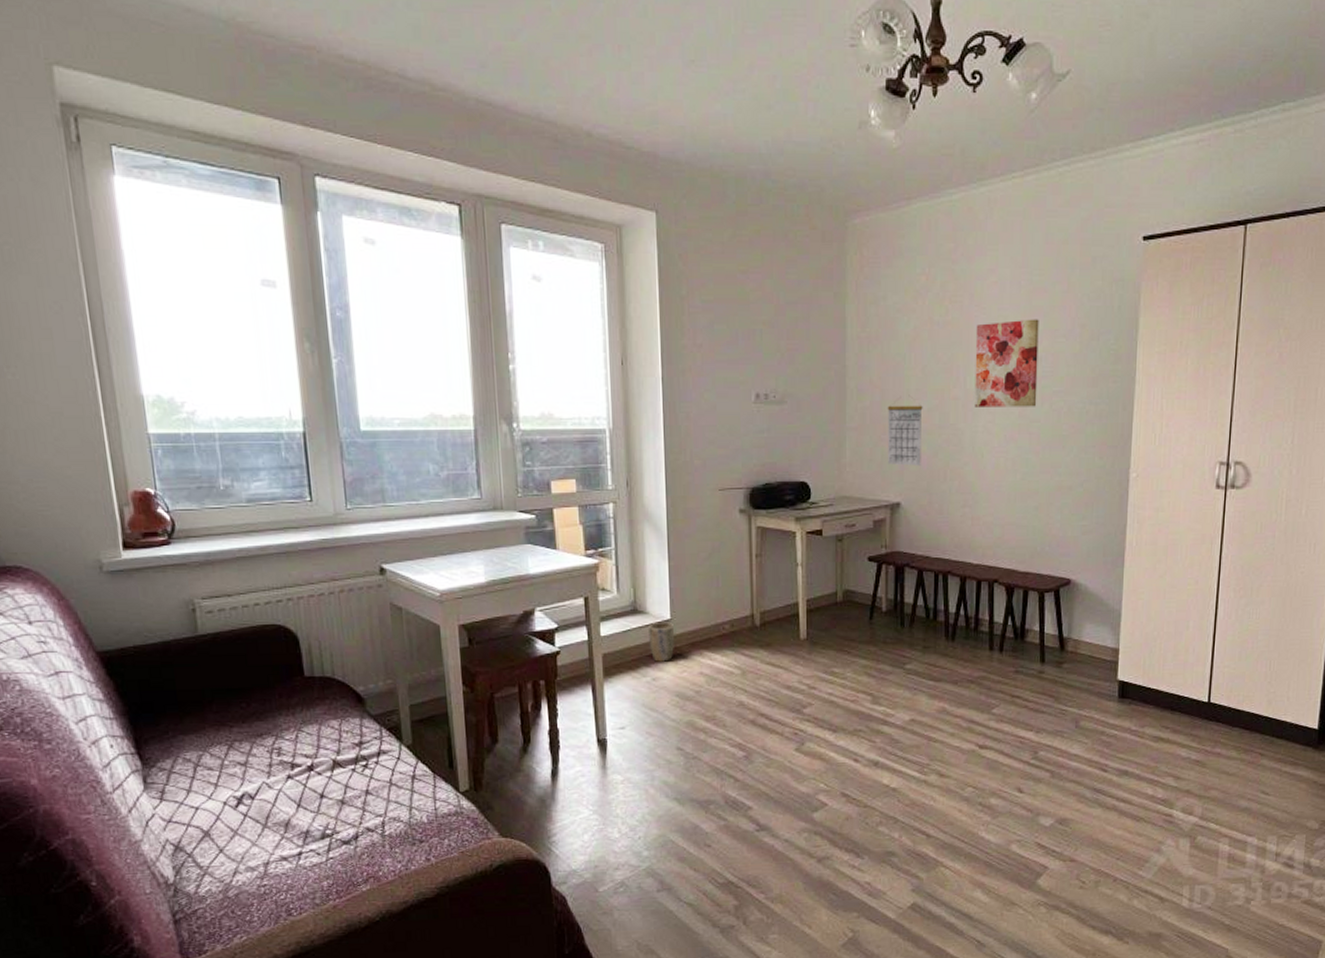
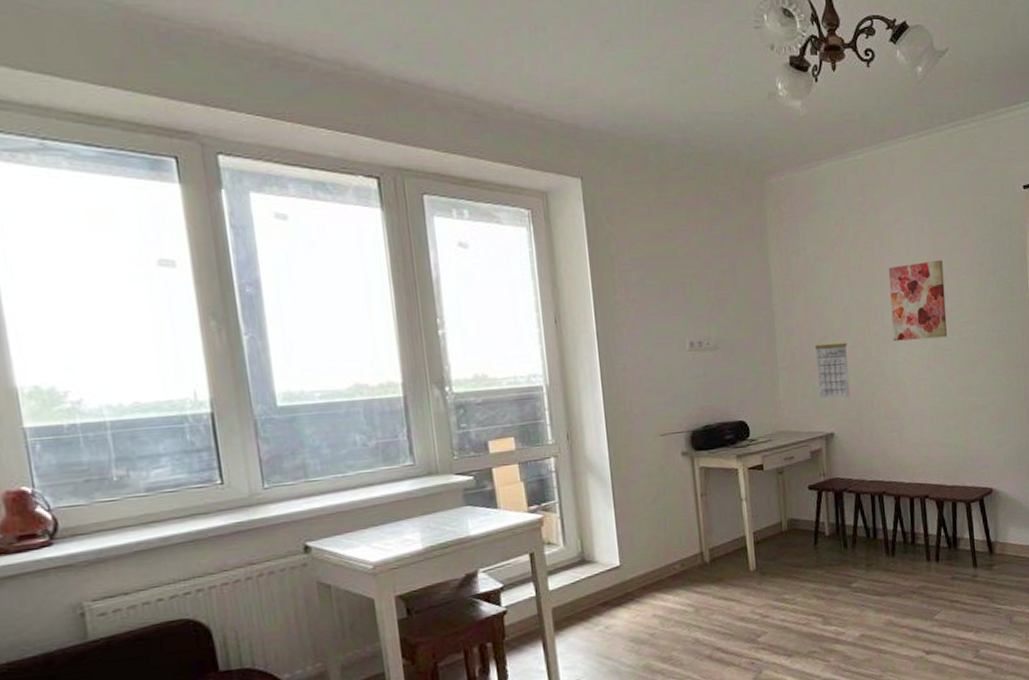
plant pot: present [649,621,675,662] -> none [598,568,626,610]

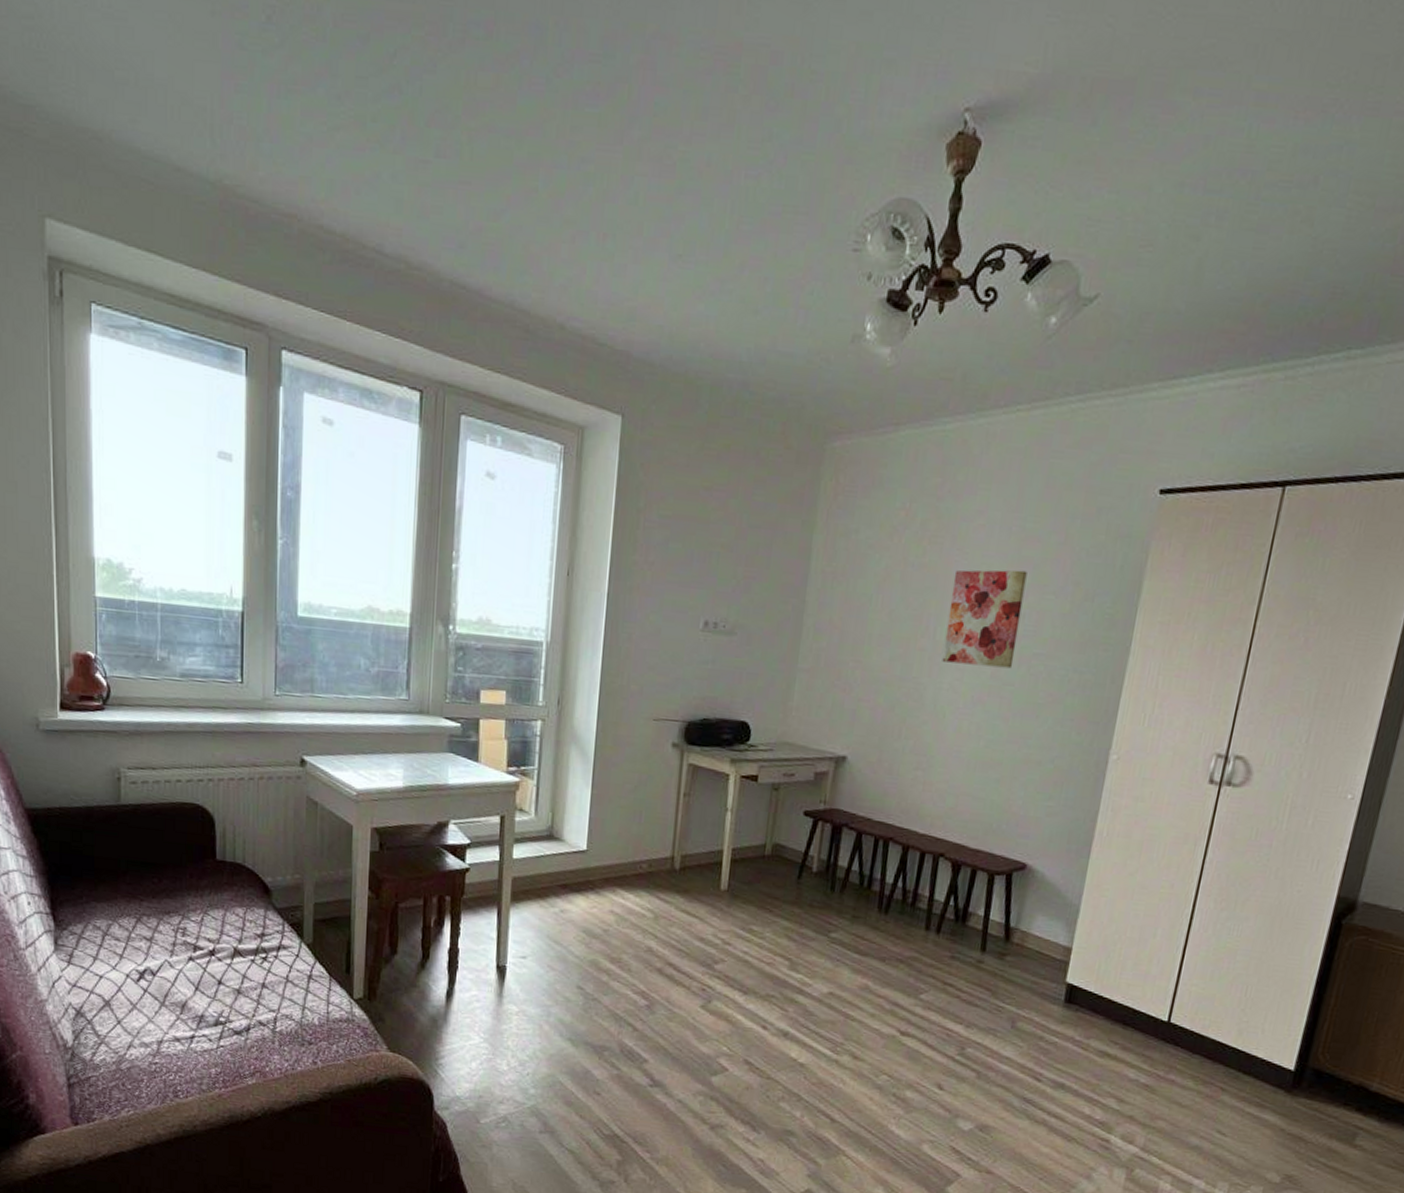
calendar: present [814,333,850,399] -> none [838,639,885,719]

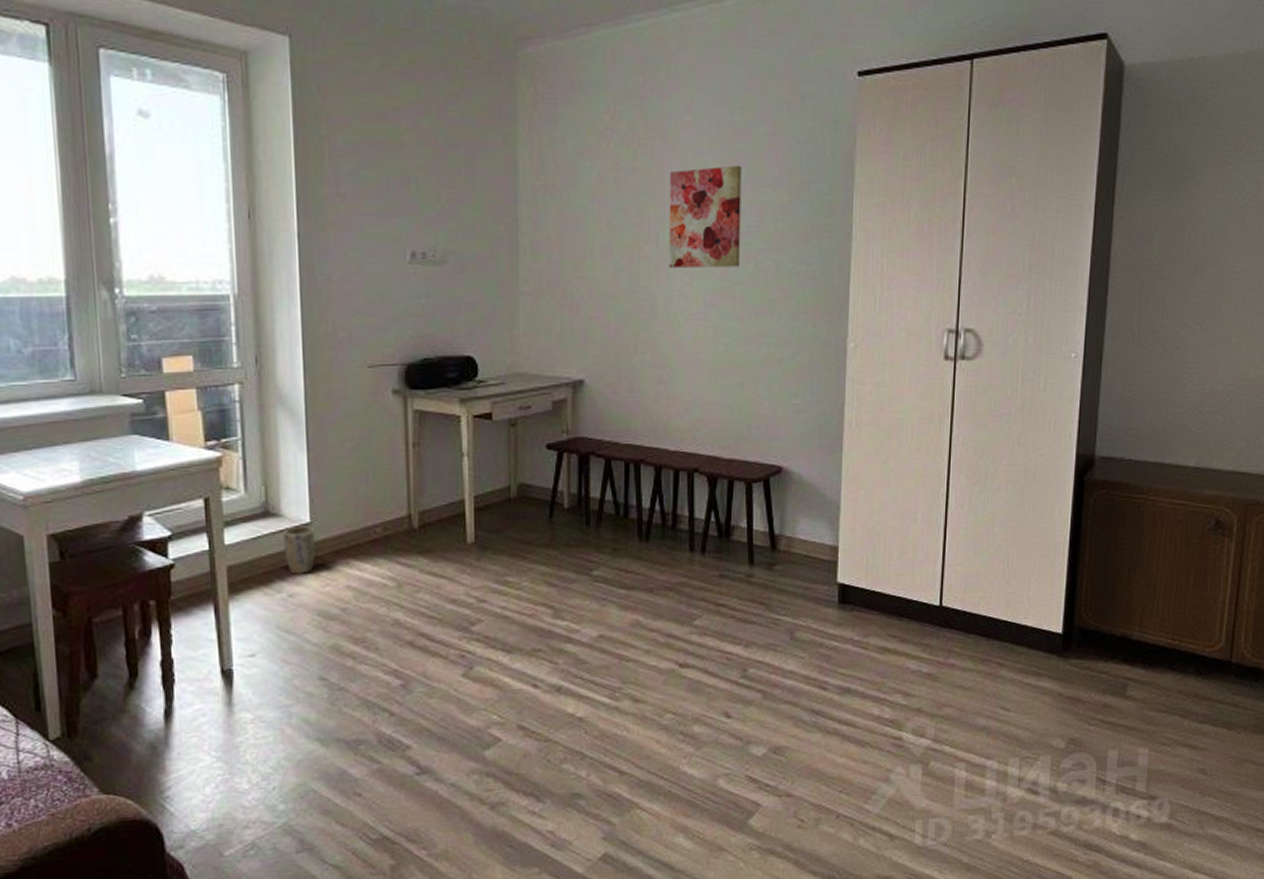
plant pot: none [561,851,590,894] -> present [284,525,316,574]

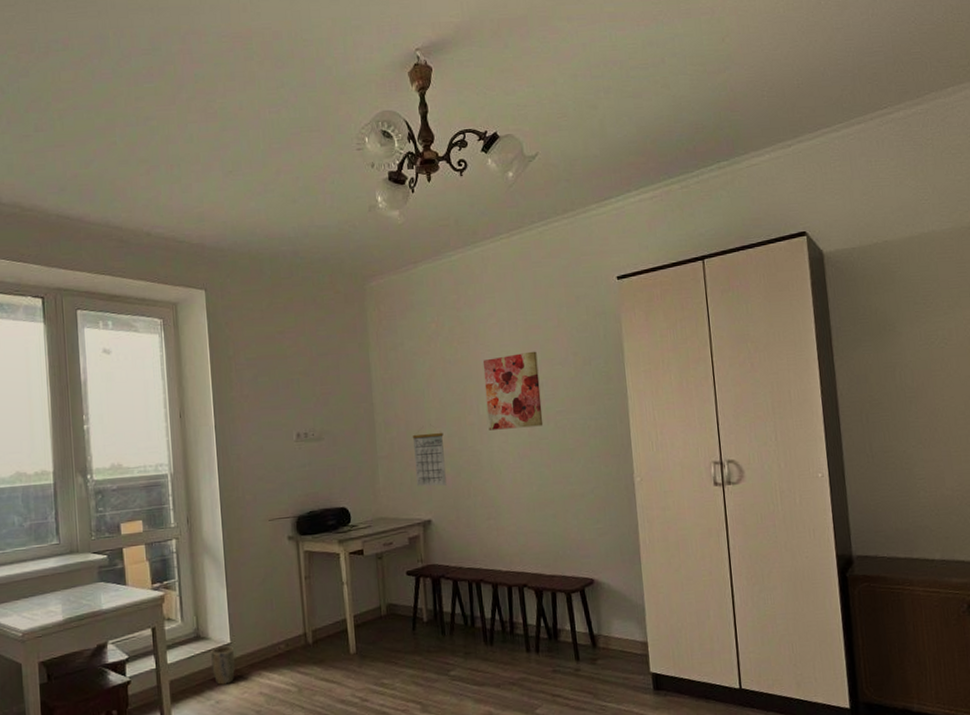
calendar: none [567,253,609,337] -> present [412,424,447,487]

